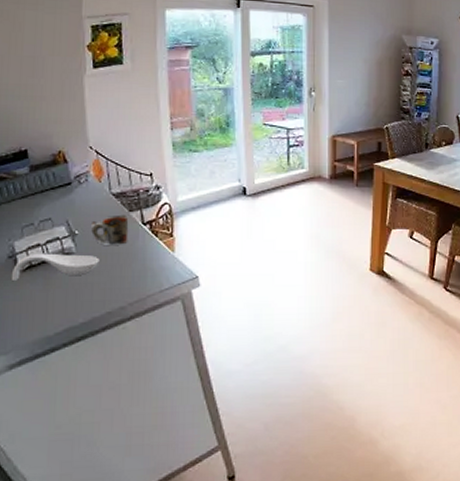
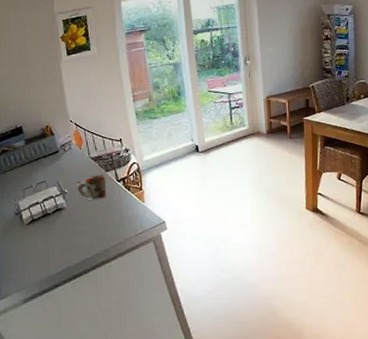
spoon rest: present [12,253,100,282] -> none [19,208,86,233]

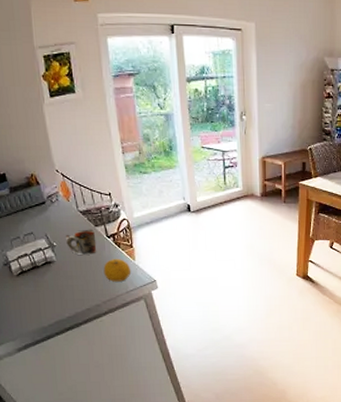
fruit: none [113,202,141,225] -> present [103,259,131,282]

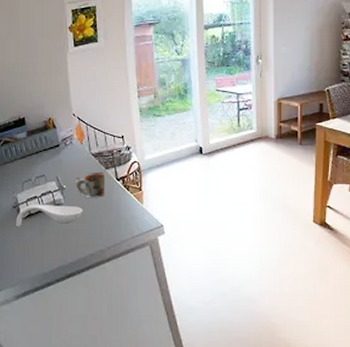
spoon rest: none [9,261,76,284] -> present [16,204,83,227]
fruit: present [103,259,131,282] -> none [110,202,139,226]

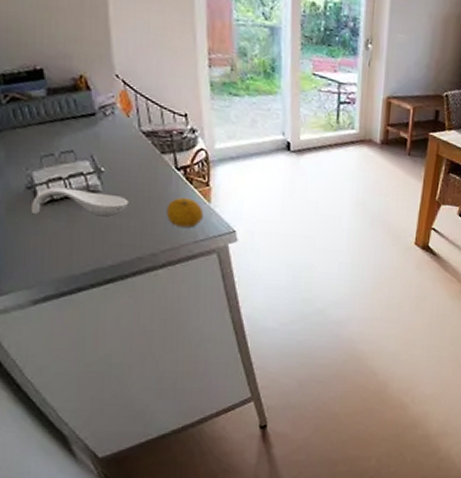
mug: present [75,171,106,197] -> none [118,155,161,189]
fruit: none [110,202,139,226] -> present [166,197,204,228]

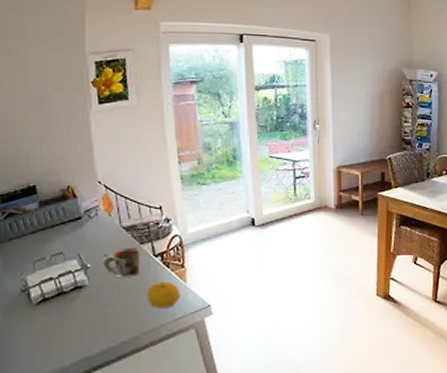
spoon rest: present [32,186,129,216] -> none [26,286,113,315]
mug: none [118,155,161,189] -> present [102,247,140,277]

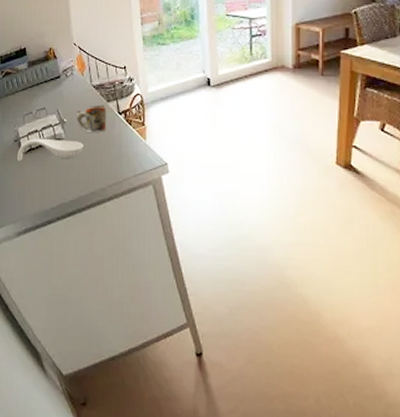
spoon rest: none [26,286,113,315] -> present [17,138,84,162]
fruit: present [146,281,181,308] -> none [111,138,141,163]

